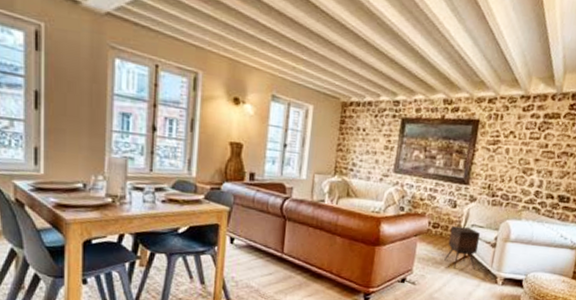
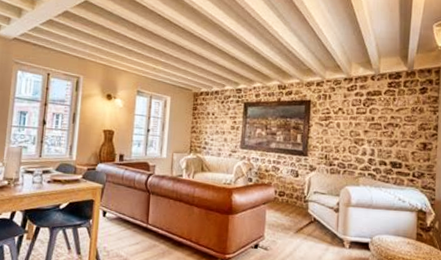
side table: present [444,226,481,270] -> none [292,194,324,234]

